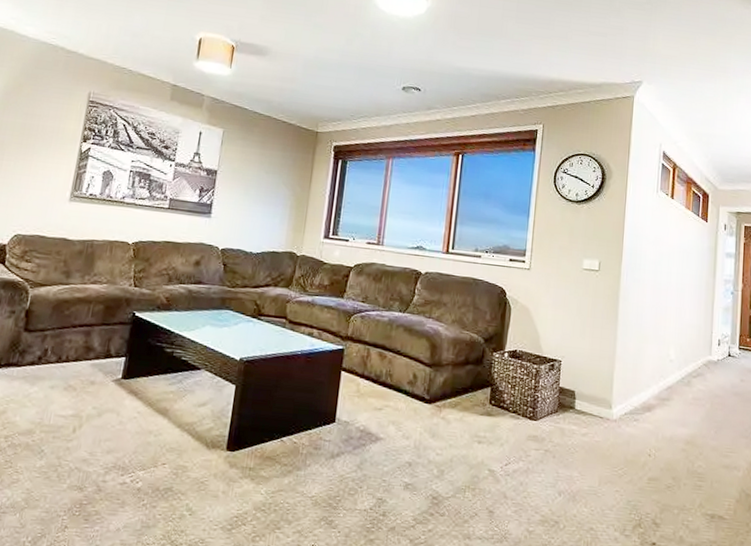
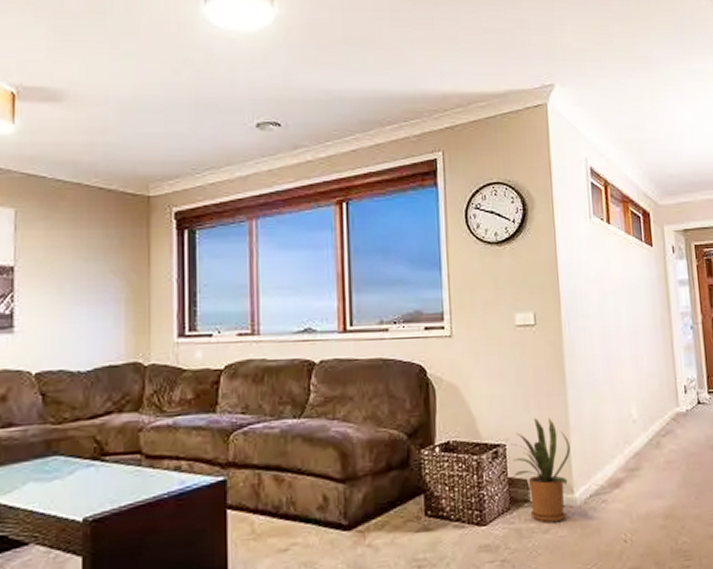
house plant: none [564,343,614,430] -> present [510,417,570,523]

